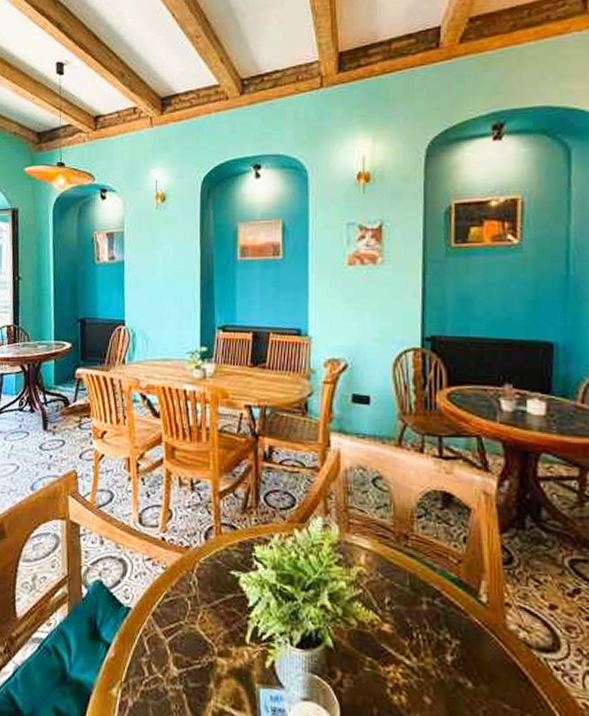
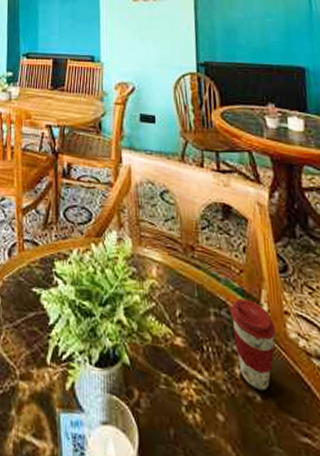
coffee cup: none [444,589,495,678] -> present [230,299,277,391]

